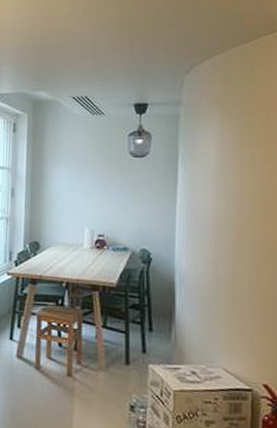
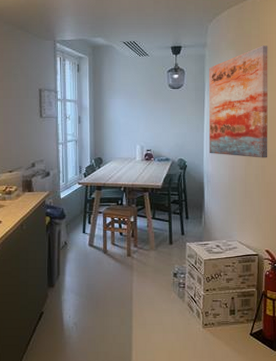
wall art: none [184,104,267,255] -> present [209,45,268,158]

